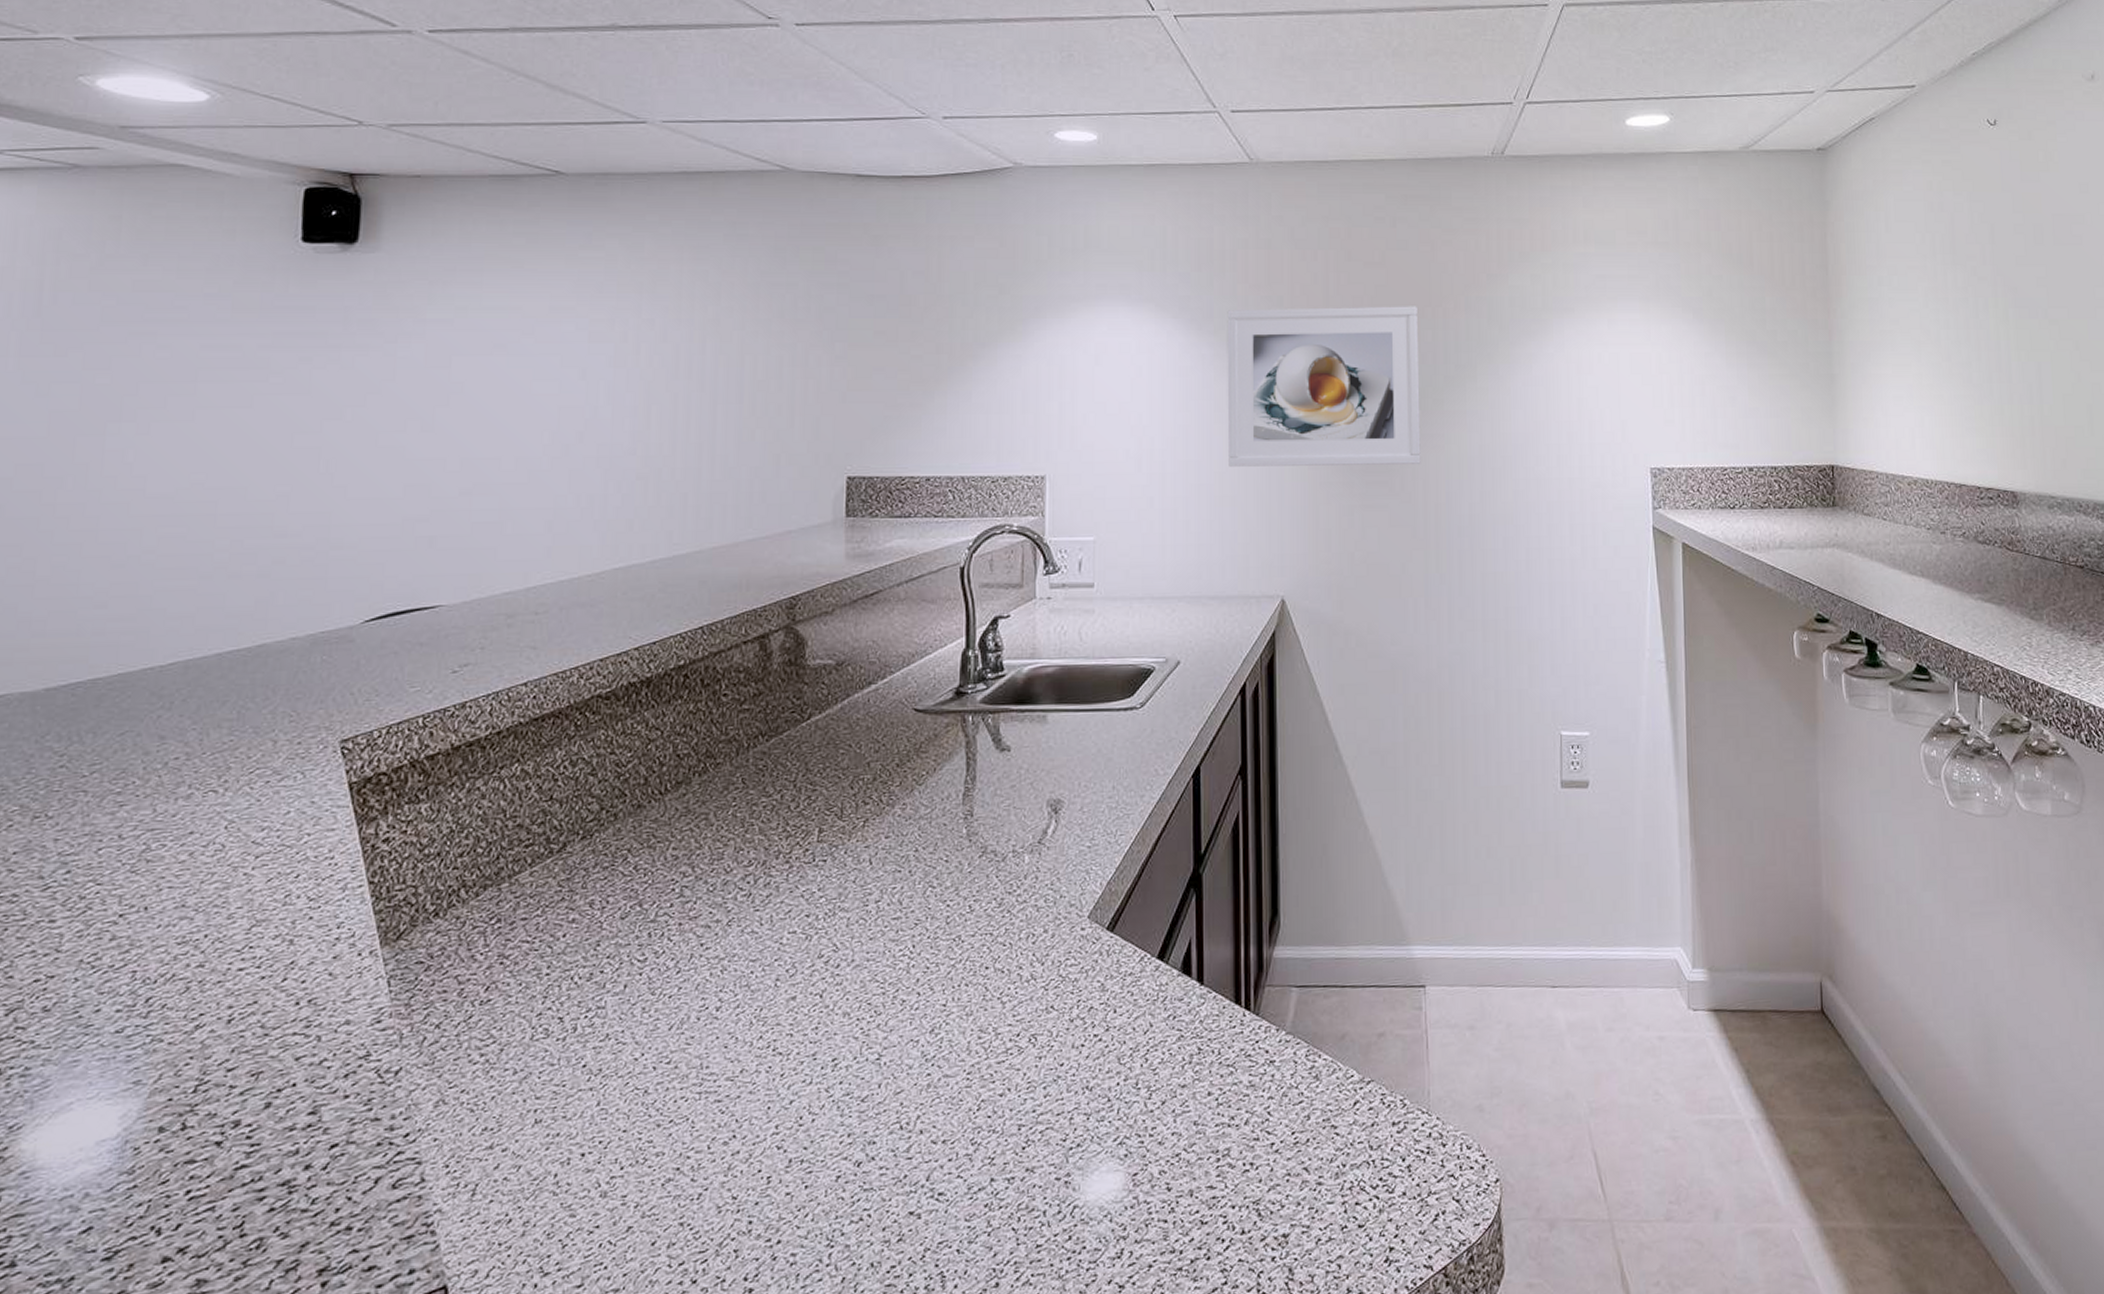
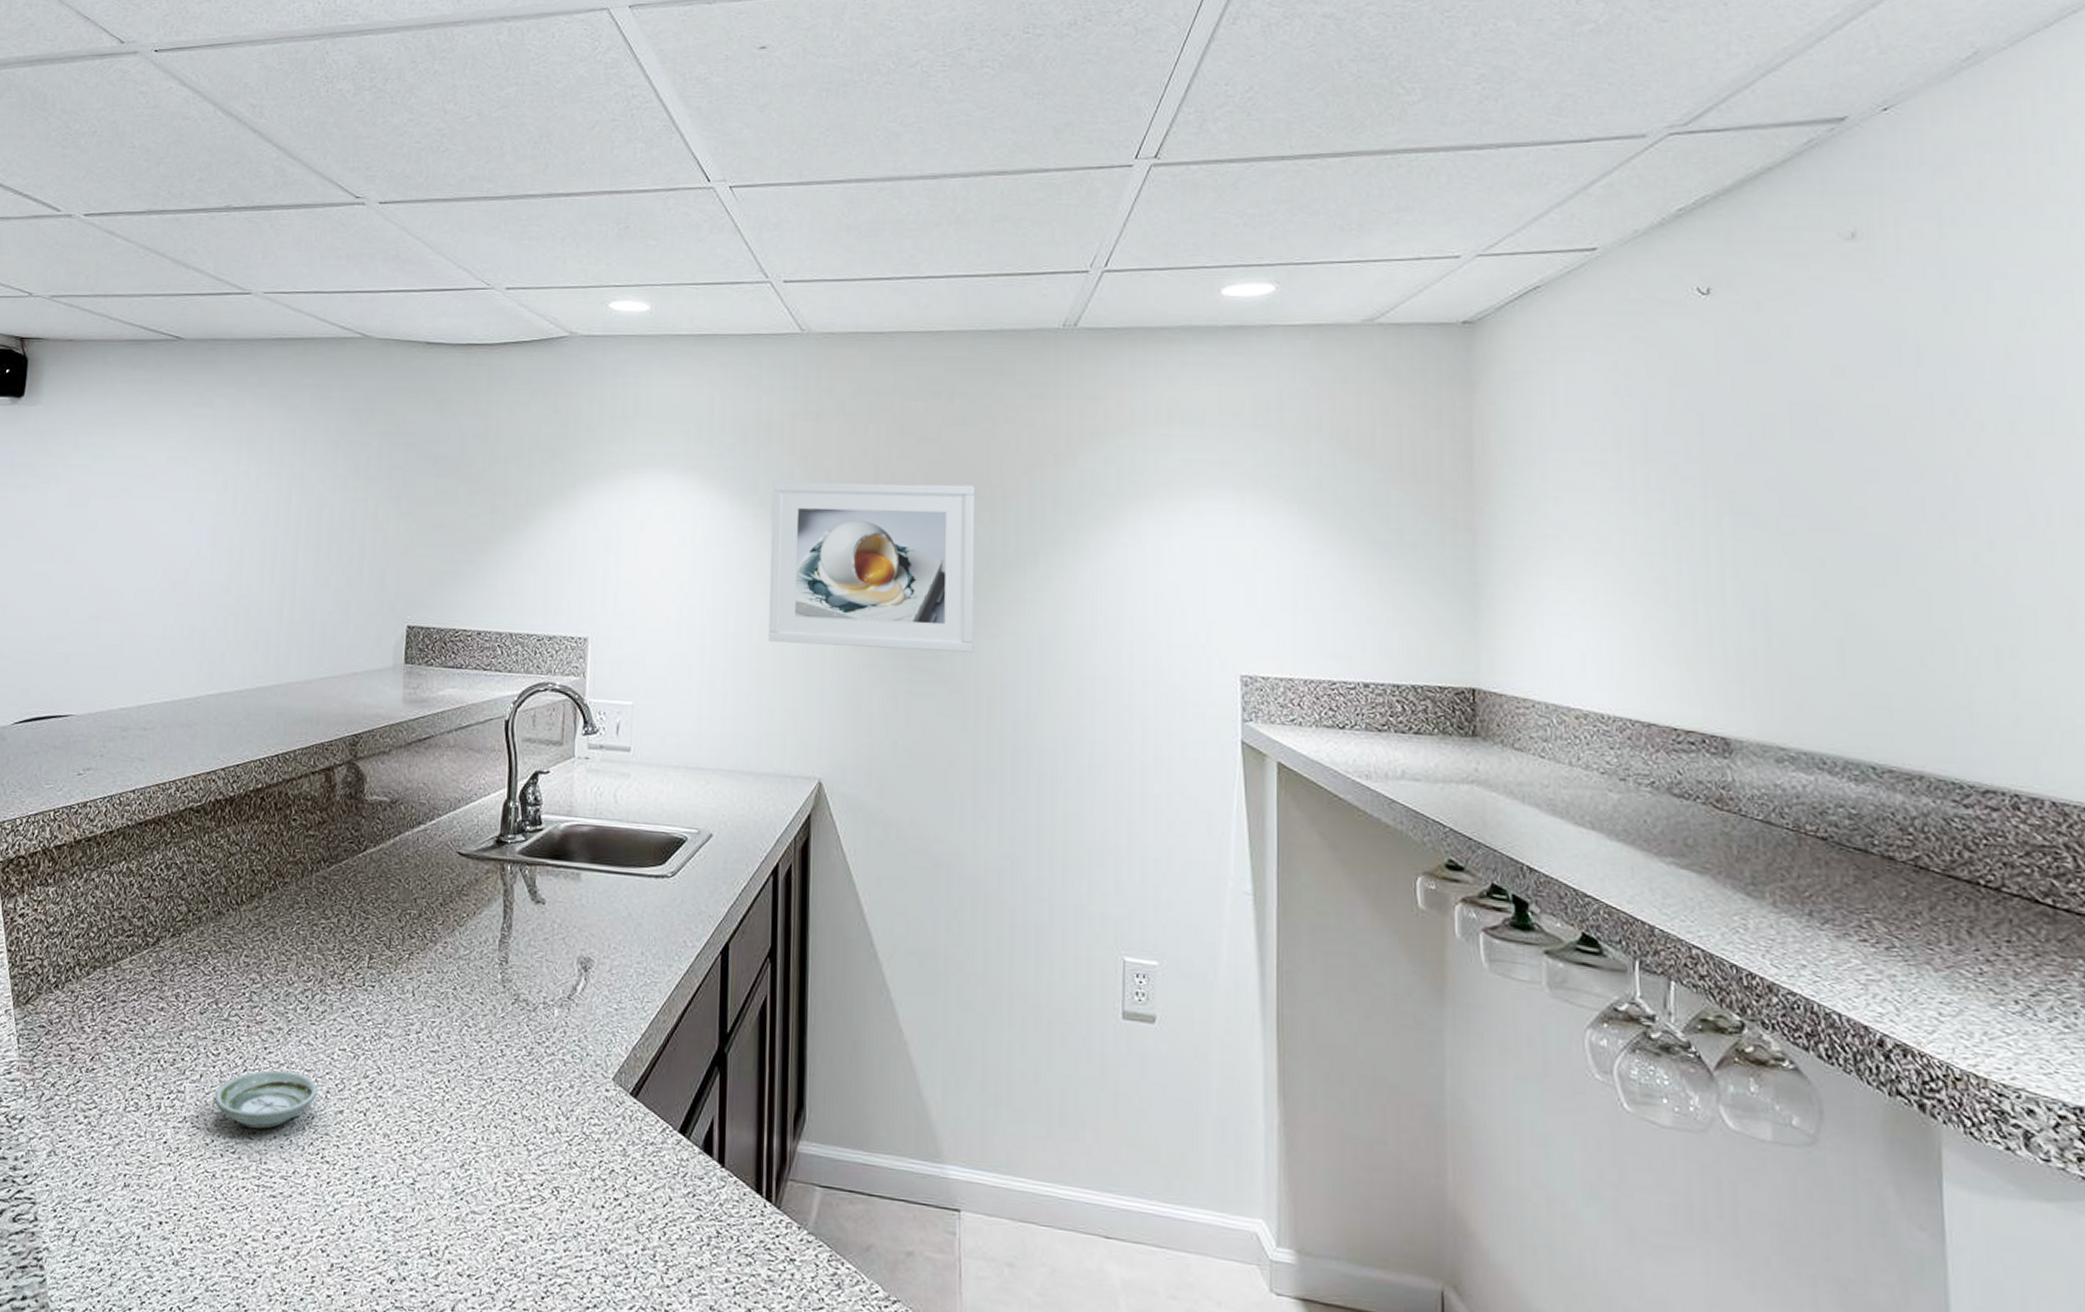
saucer: none [642,964,765,1033] -> present [214,1069,318,1129]

